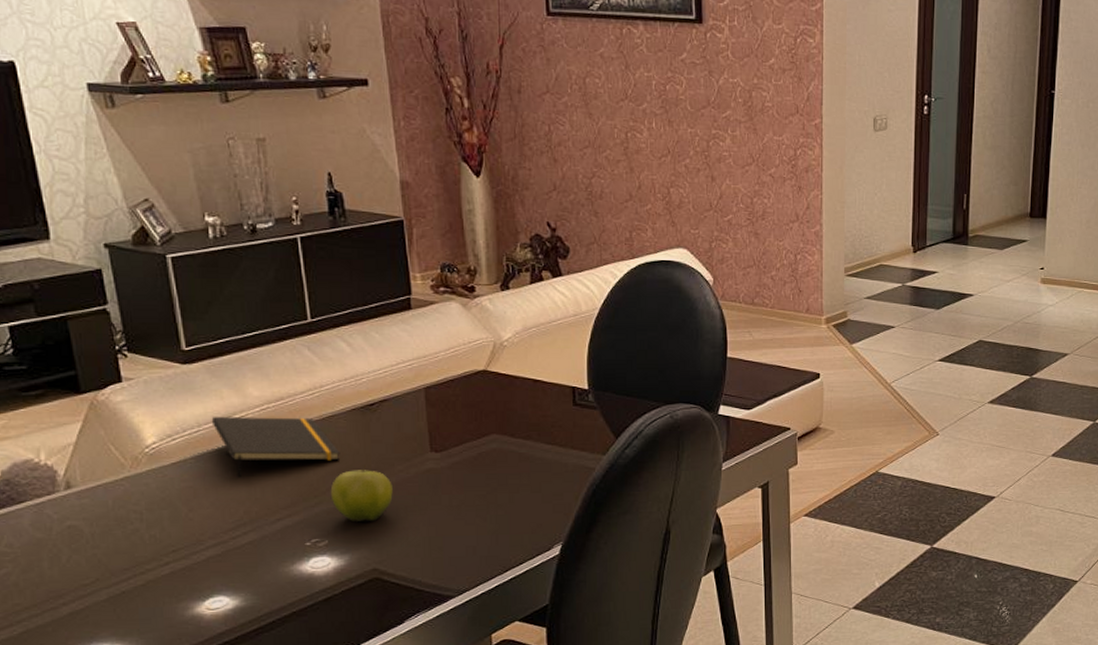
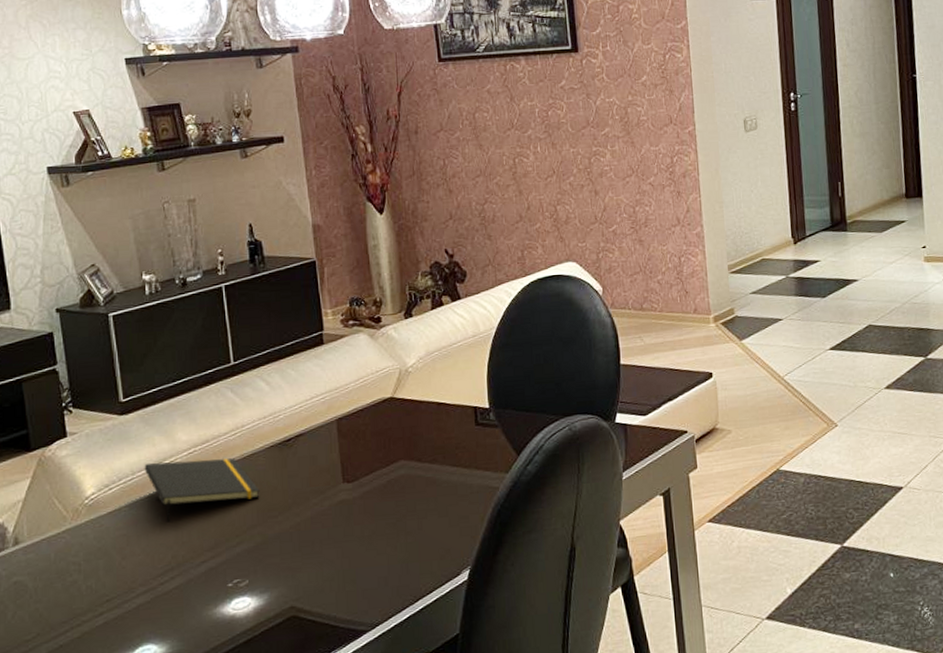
fruit: present [330,464,393,523] -> none [250,500,309,560]

